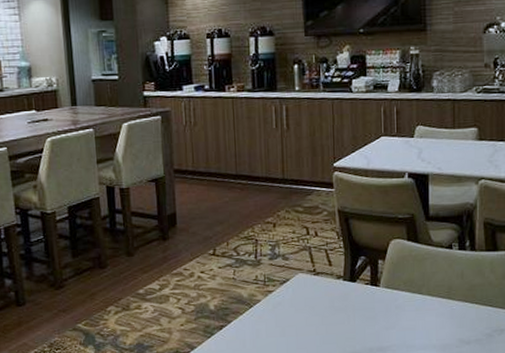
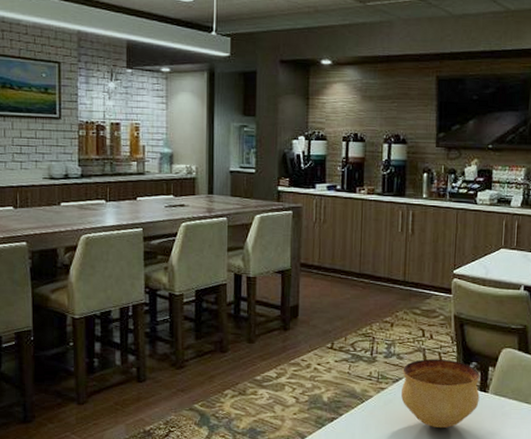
bowl: none [289,256,371,327] -> present [401,358,481,428]

